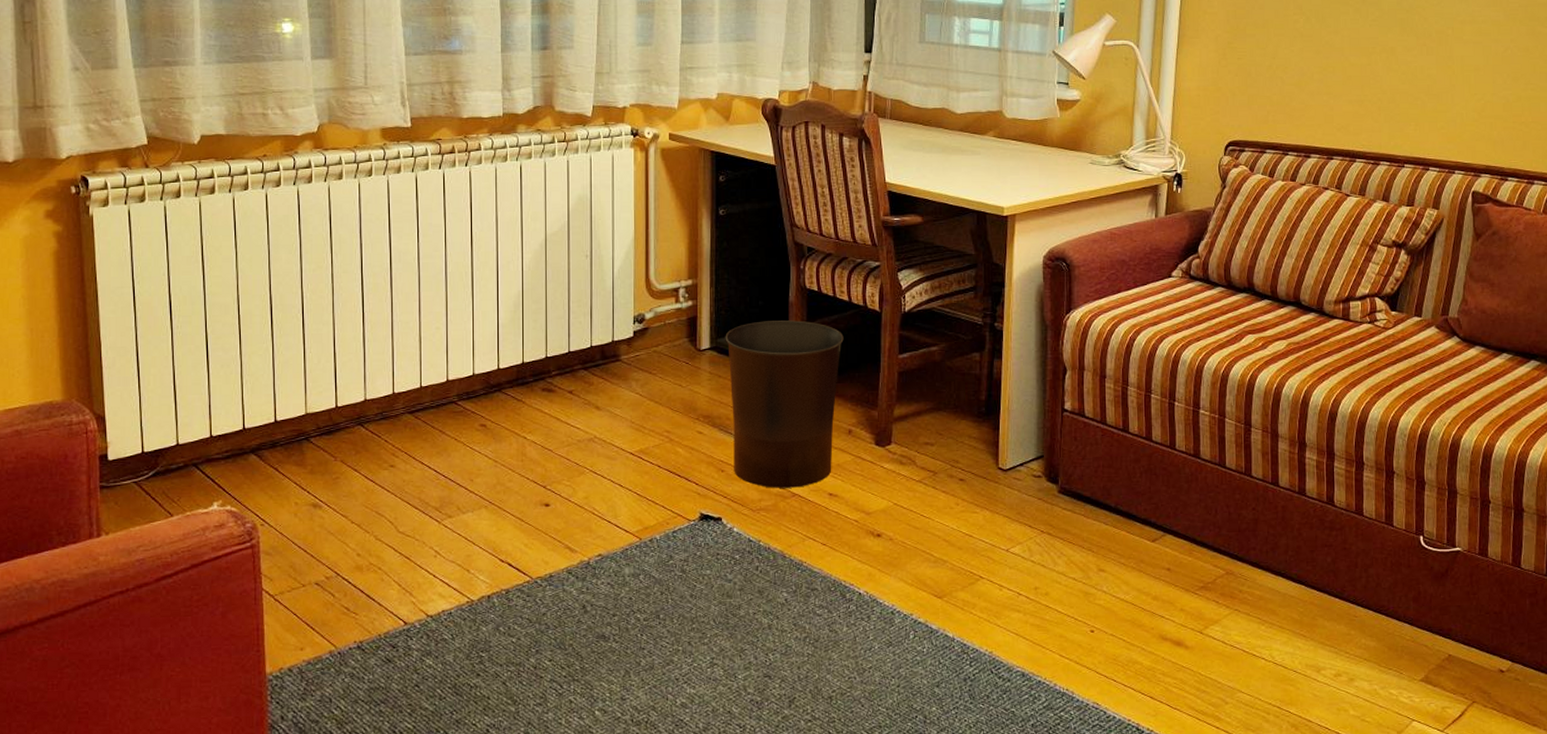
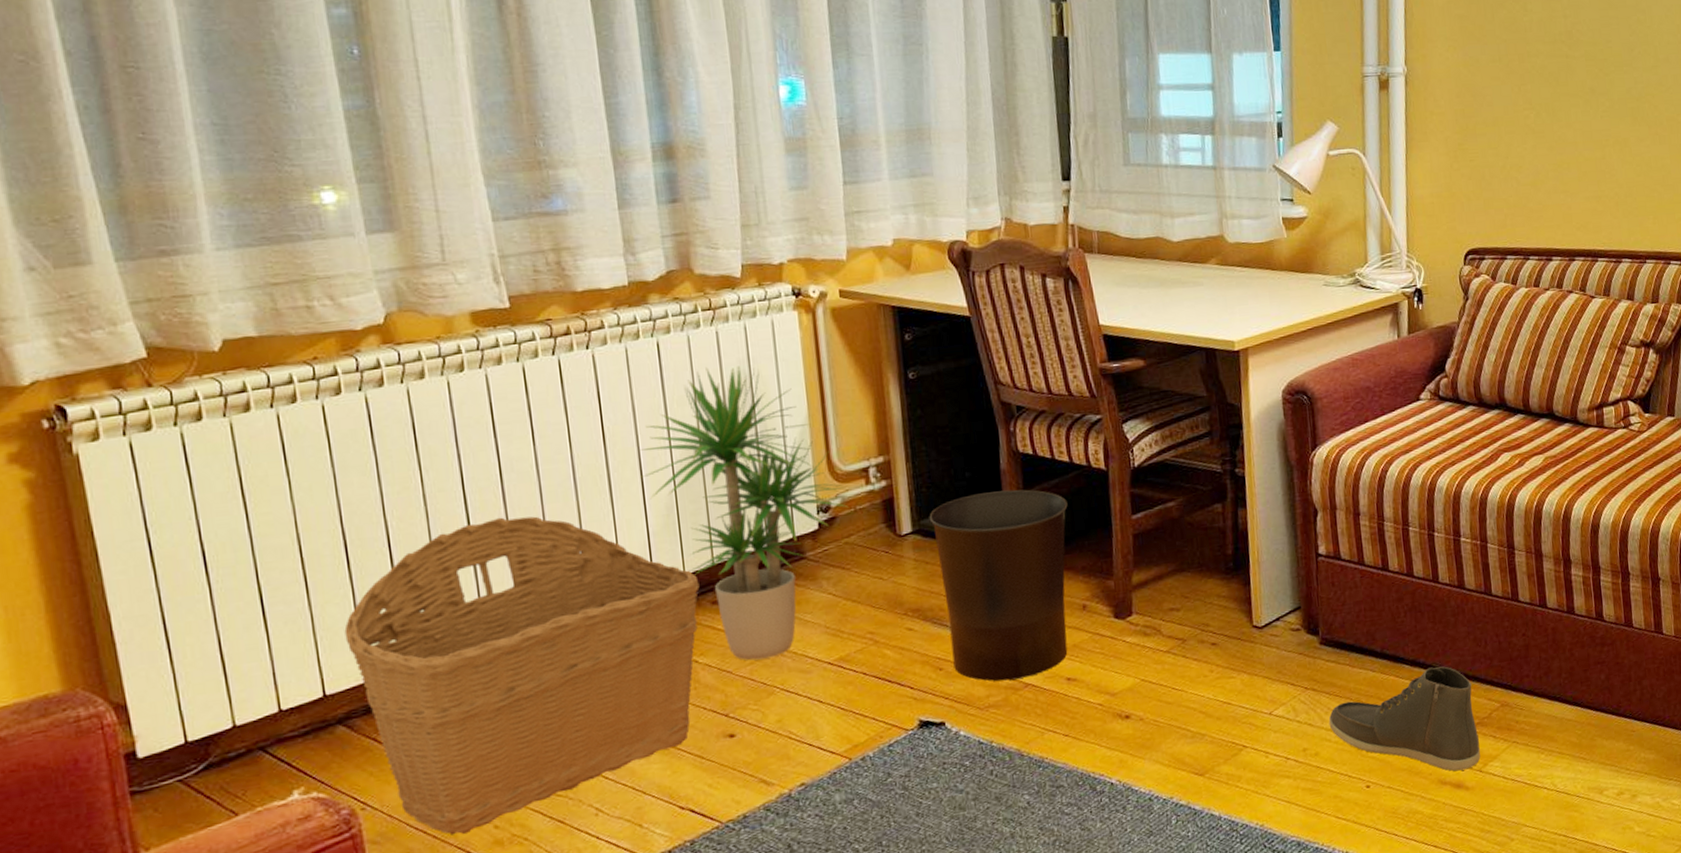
wicker basket: none [263,299,534,557] -> present [344,516,700,836]
potted plant: none [497,190,660,443] -> present [640,366,849,661]
sneaker: none [1060,528,1202,629] -> present [1328,666,1481,771]

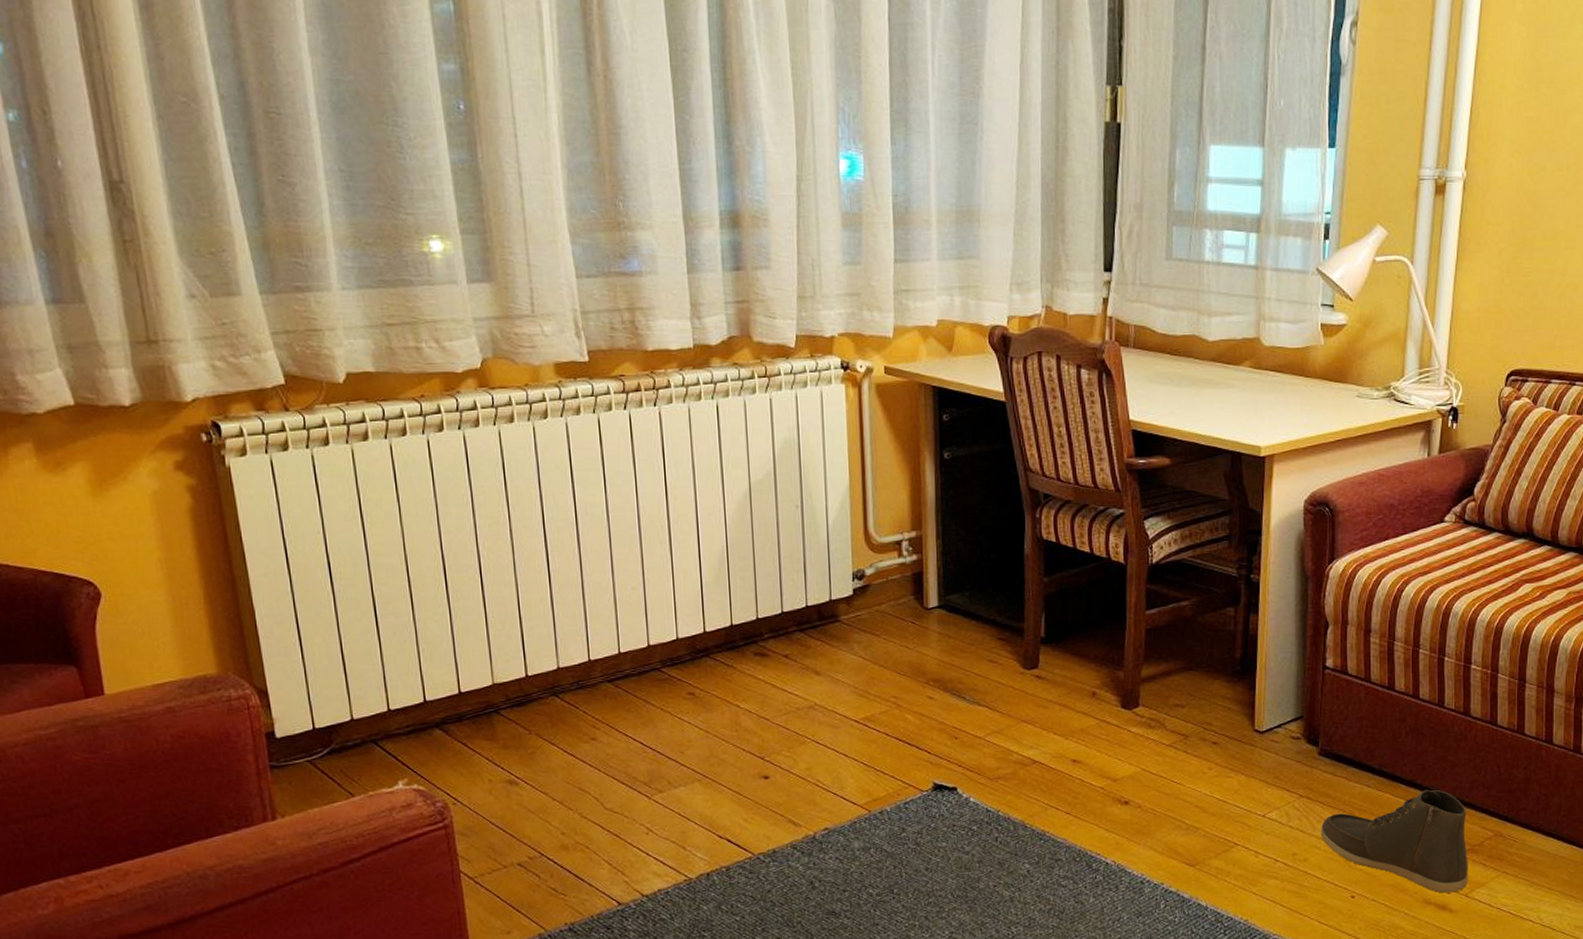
wicker basket: present [344,516,700,836] -> none [442,556,744,836]
potted plant: present [640,366,849,661] -> none [697,432,881,711]
waste bin: present [929,489,1068,681] -> none [954,574,1086,755]

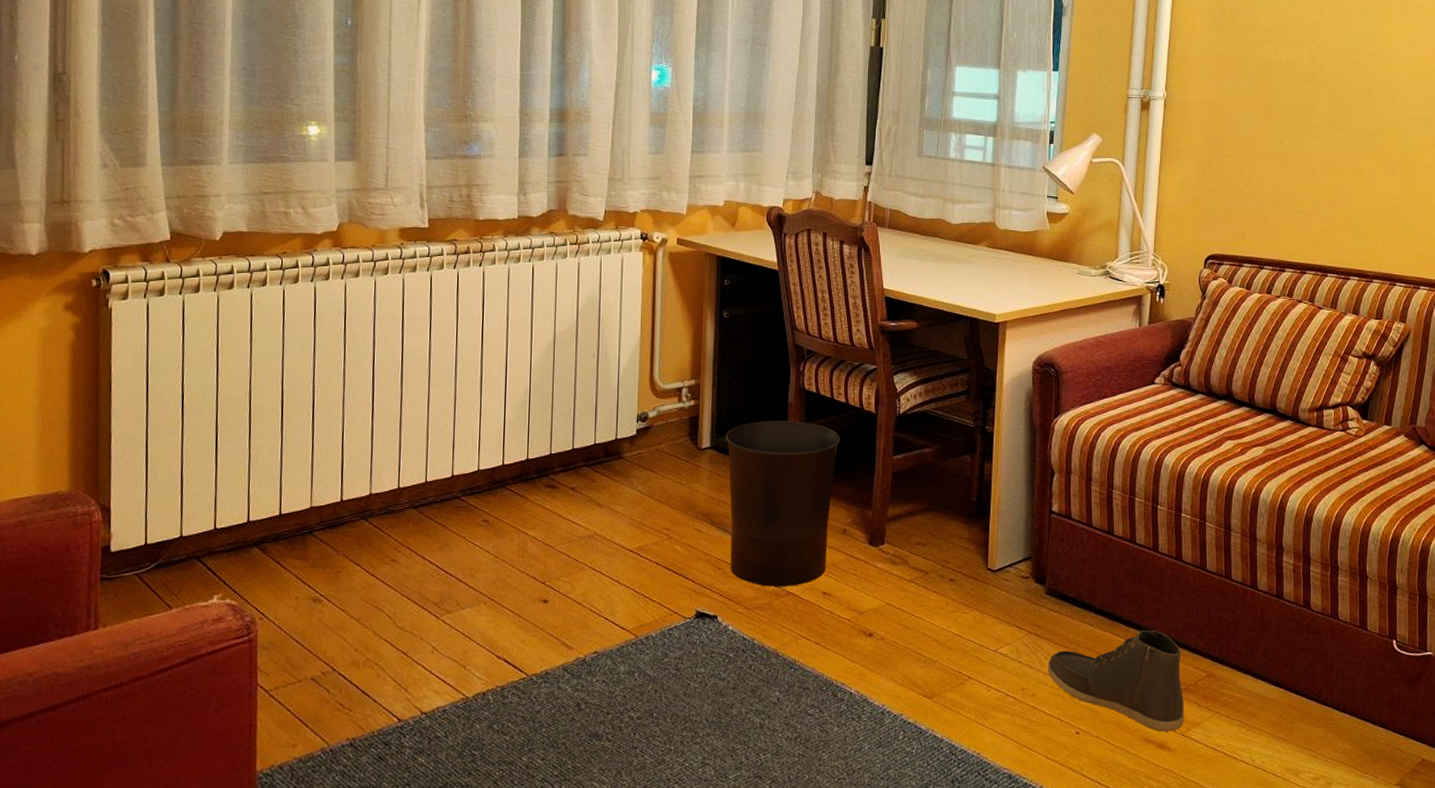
waste bin: none [954,574,1086,755] -> present [725,421,840,587]

